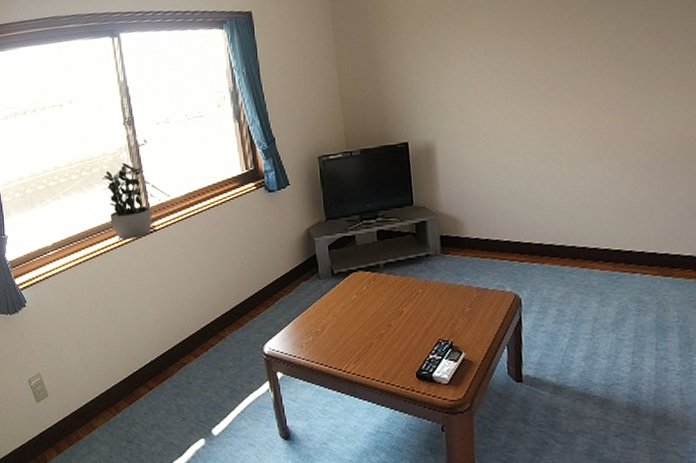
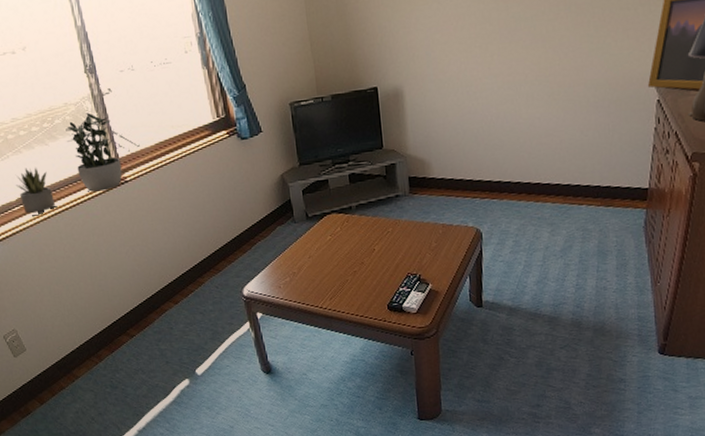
succulent plant: none [53,213,88,259] -> present [16,167,56,214]

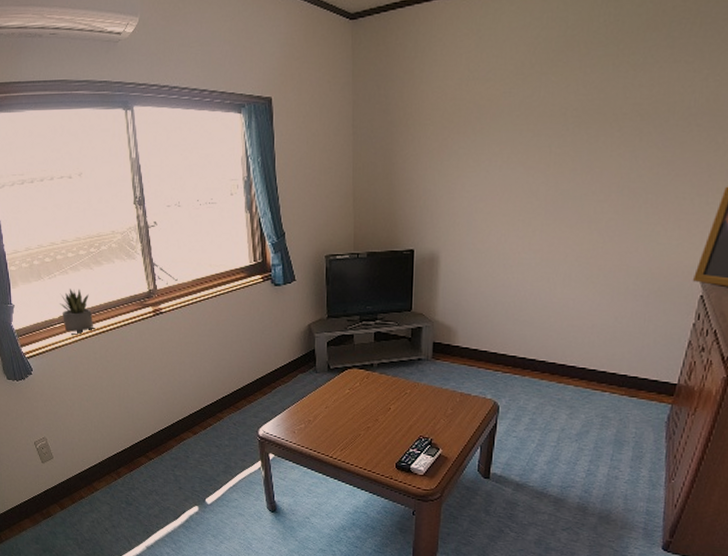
potted plant: present [66,113,122,192] -> none [110,243,158,319]

